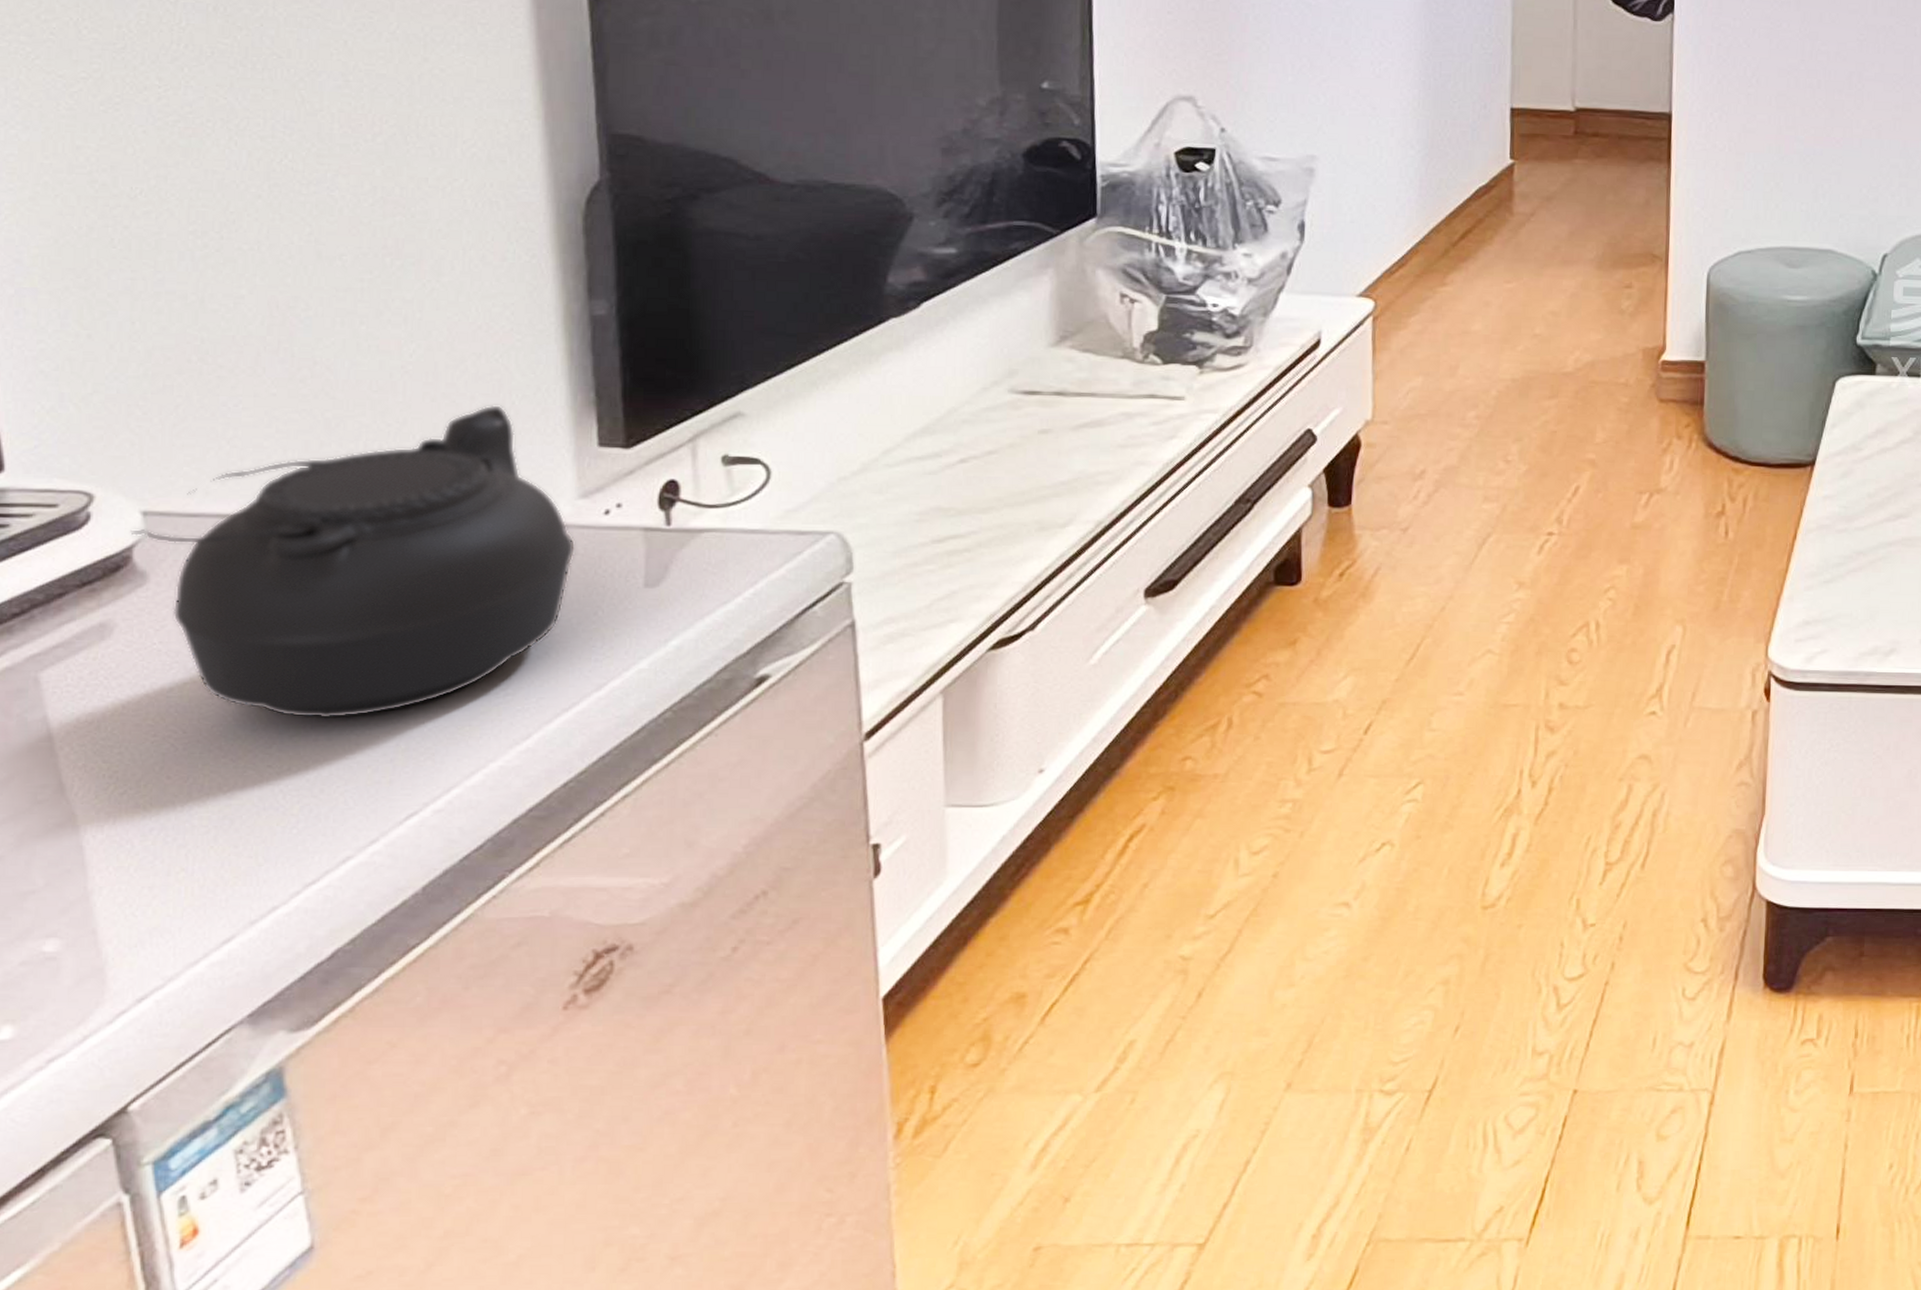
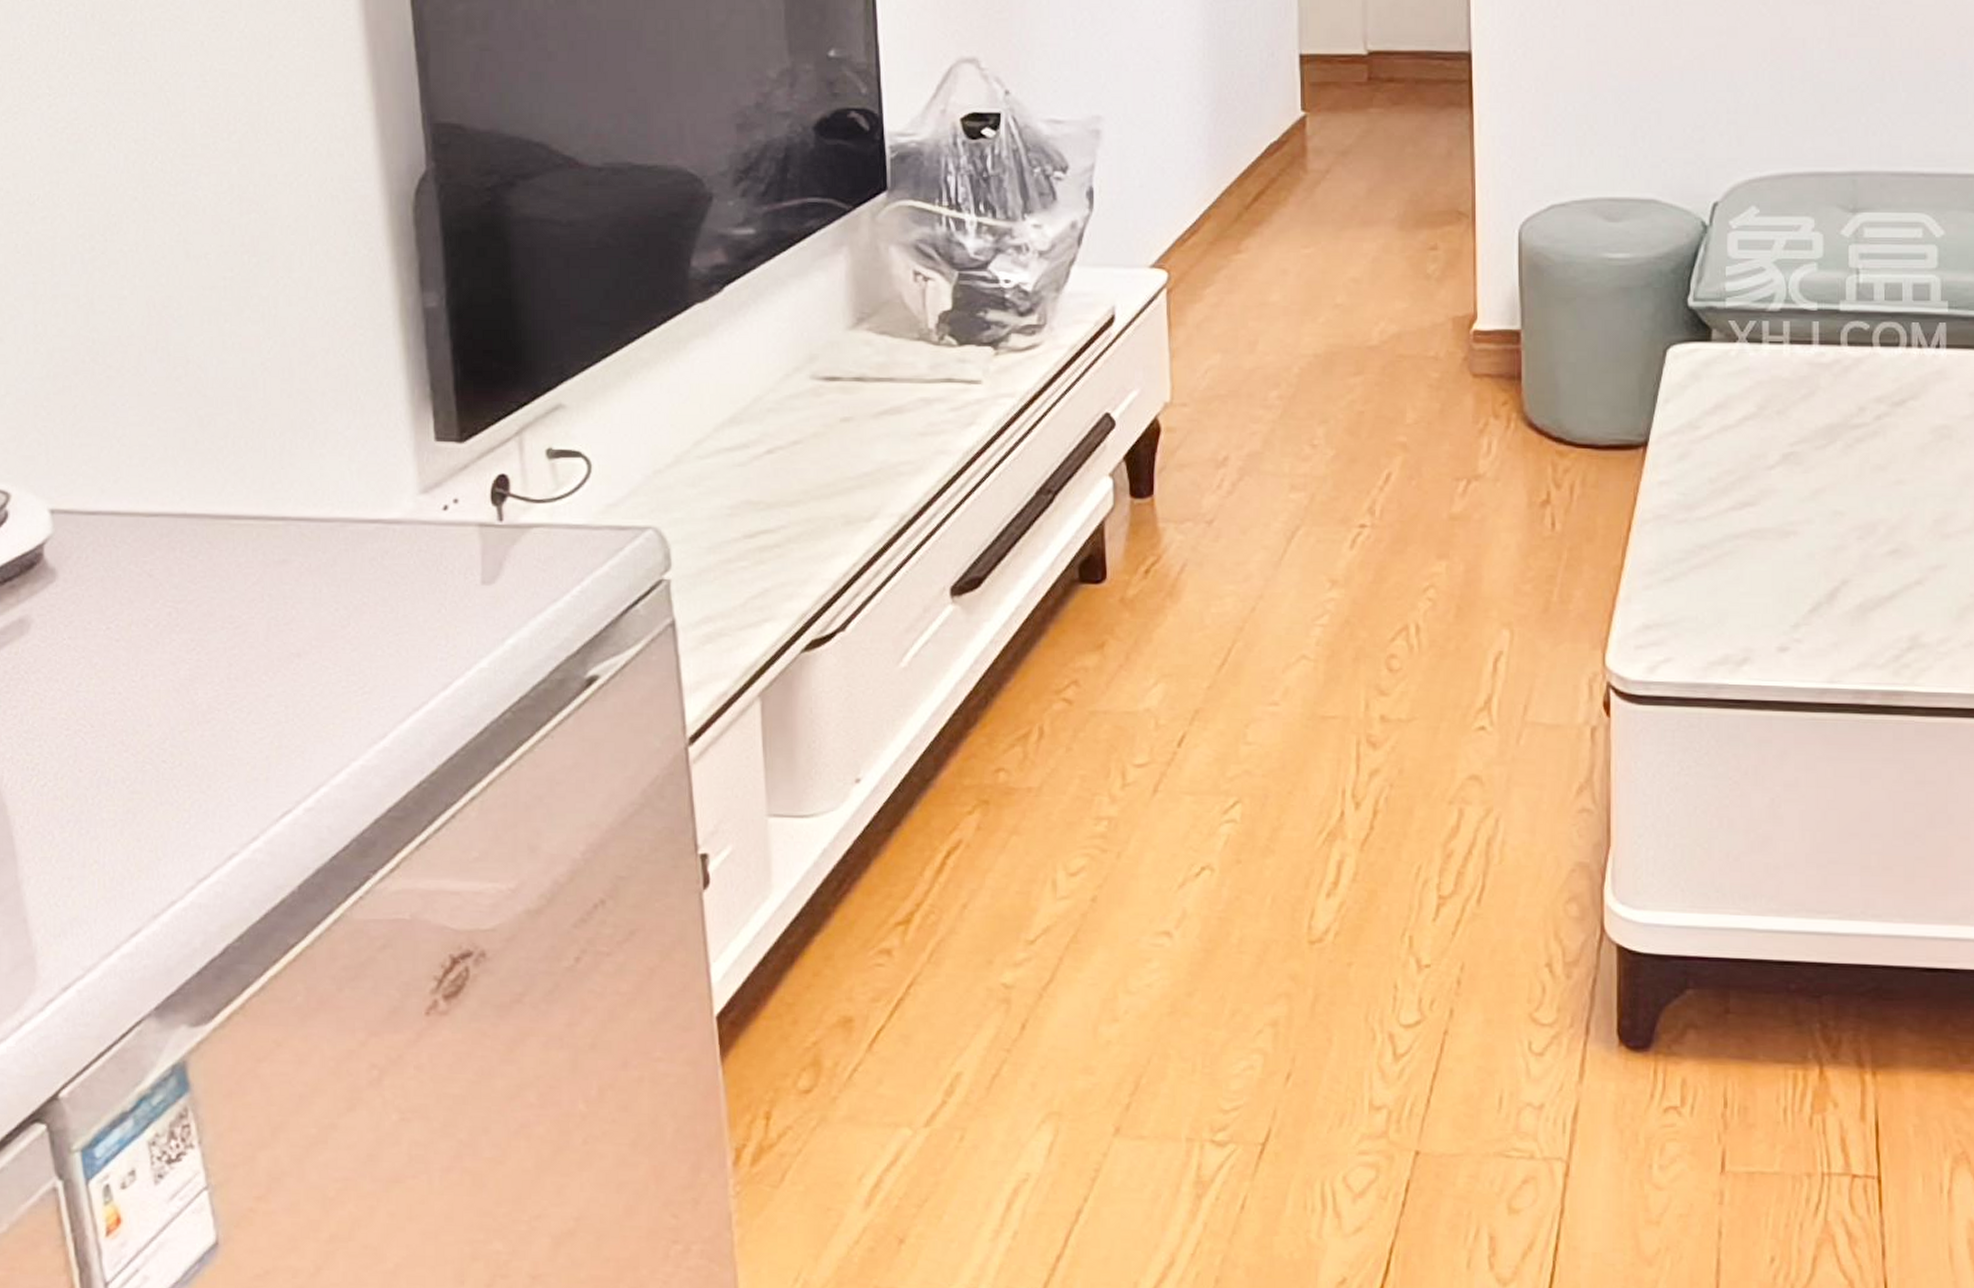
teapot: present [130,404,576,720] -> none [41,399,419,716]

